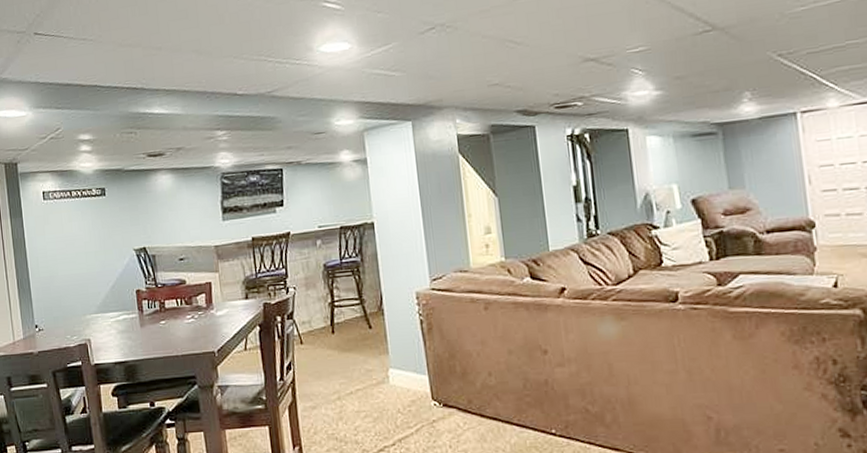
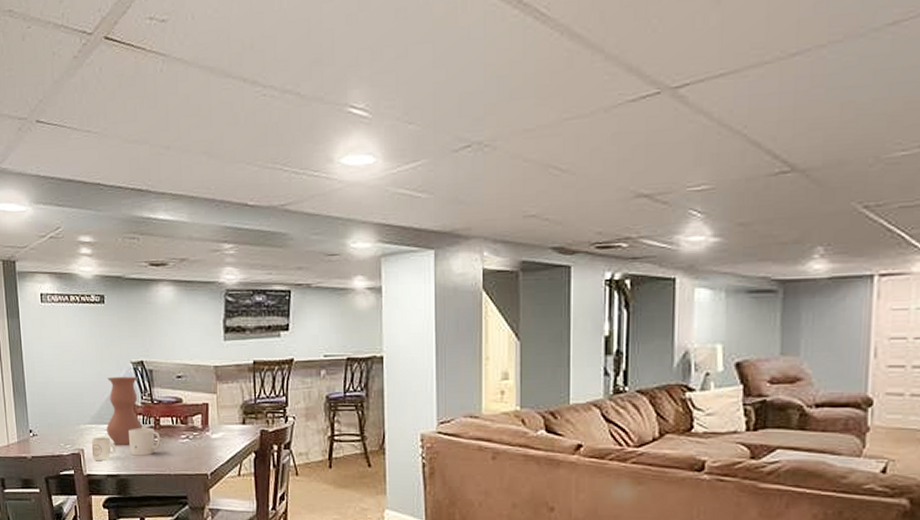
mug: none [98,324,123,350] -> present [91,437,116,462]
vase: none [111,262,149,332] -> present [106,376,143,445]
mug: none [134,312,167,341] -> present [129,428,161,456]

